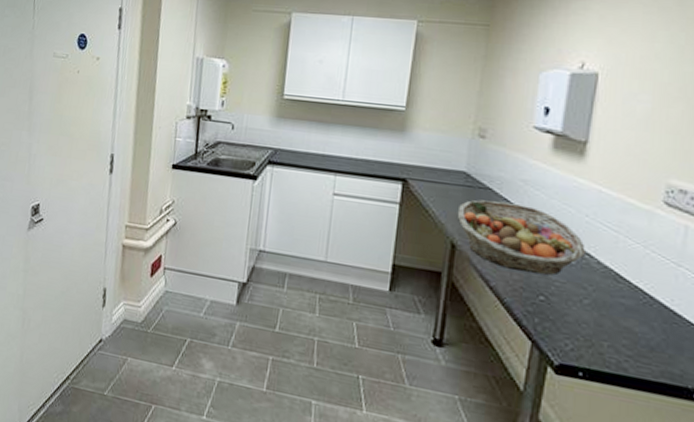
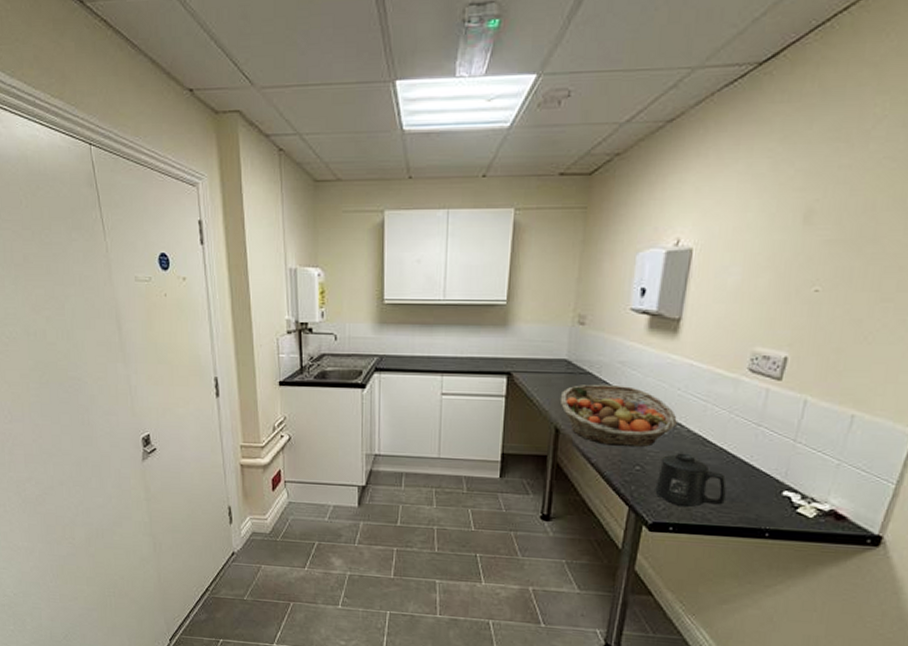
mug: none [560,286,644,354] -> present [653,452,727,508]

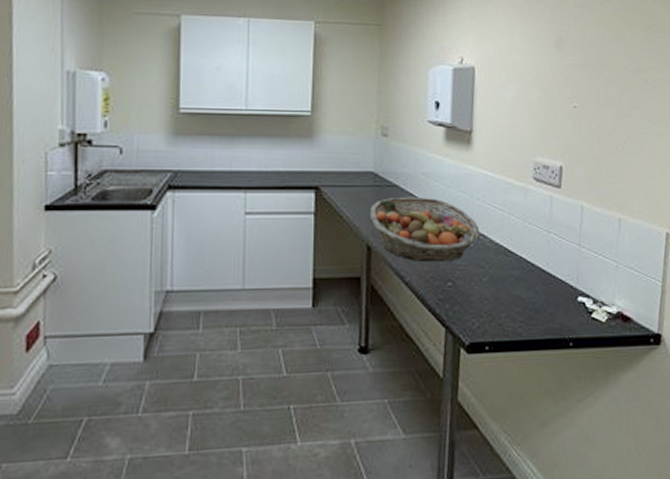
mug: present [653,452,727,508] -> none [466,264,531,323]

